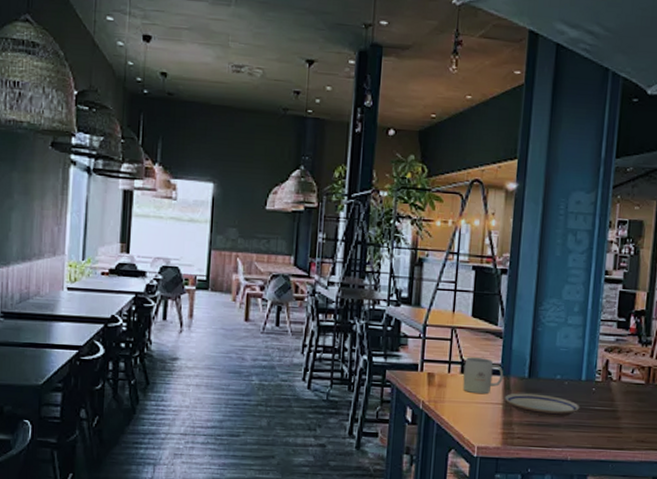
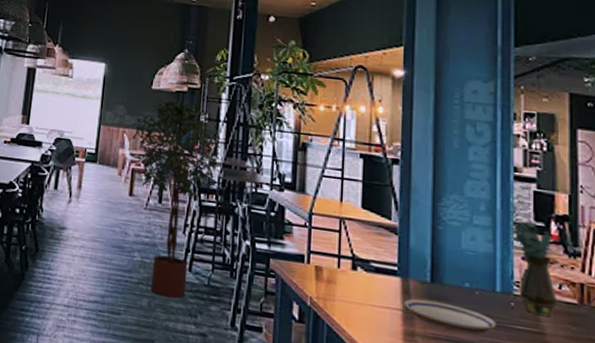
potted tree: none [244,219,343,416] -> present [131,99,225,299]
mug: present [462,357,504,395] -> none [355,252,402,297]
vase: none [598,313,630,396] -> present [512,215,556,316]

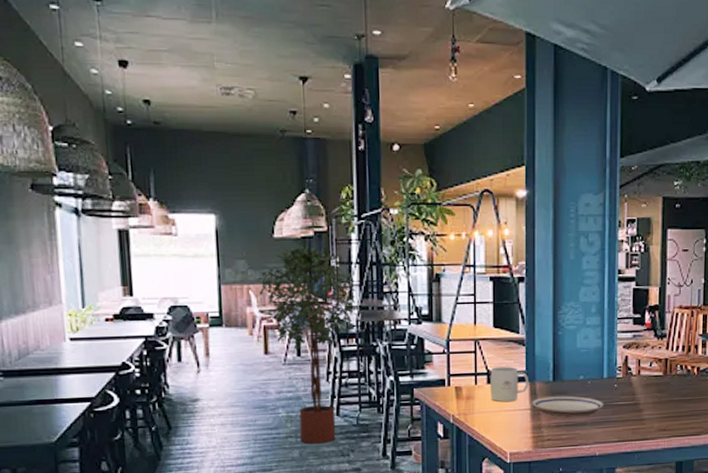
mug: none [355,252,402,297] -> present [490,366,529,402]
vase: present [512,215,556,316] -> none [616,312,648,390]

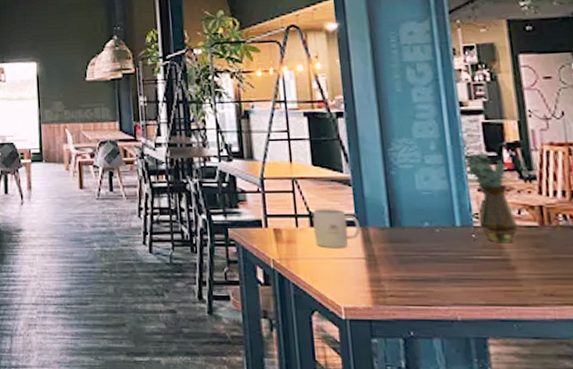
potted tree: present [256,246,362,444] -> none [71,87,170,281]
plate: present [532,395,604,417] -> none [366,245,461,271]
vase: none [616,312,648,390] -> present [463,149,518,242]

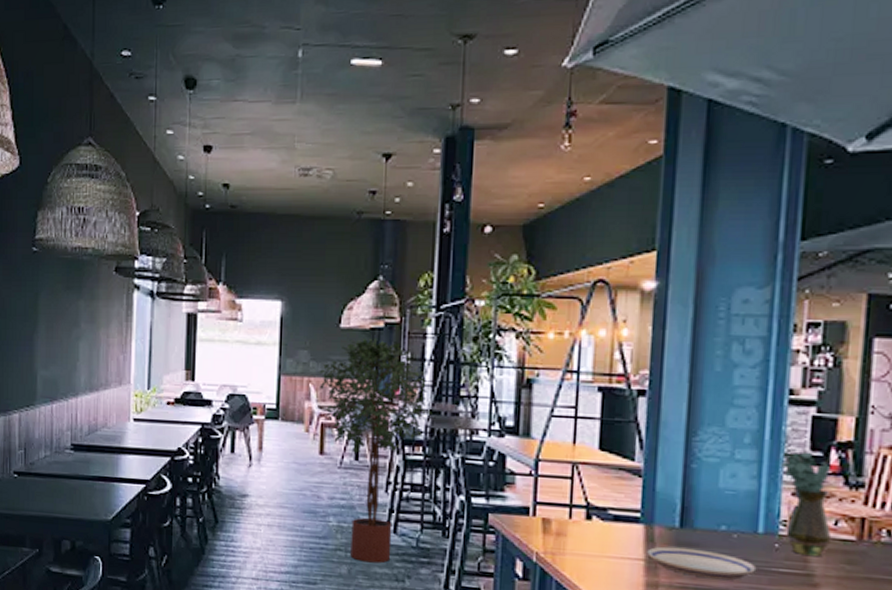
potted tree: none [71,87,170,281] -> present [317,338,433,563]
mug: present [313,209,361,249] -> none [589,500,645,547]
plate: none [366,245,461,271] -> present [647,546,757,580]

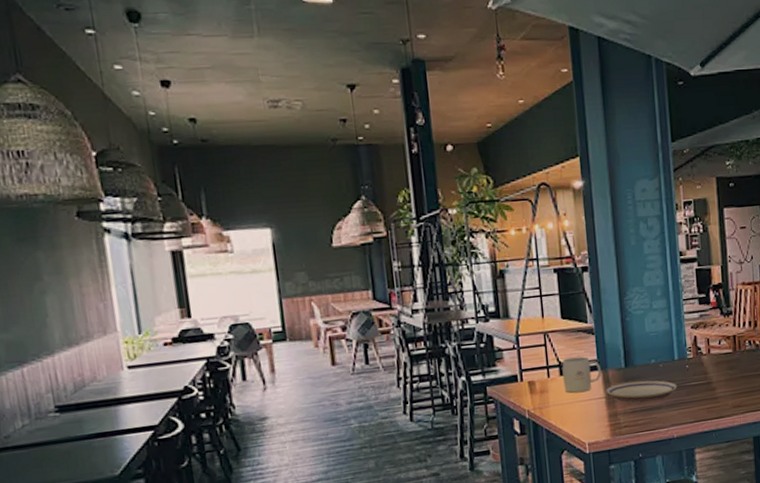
potted tree: present [317,338,433,563] -> none [317,252,428,453]
mug: none [589,500,645,547] -> present [562,356,602,393]
vase: present [781,445,831,556] -> none [682,293,718,370]

